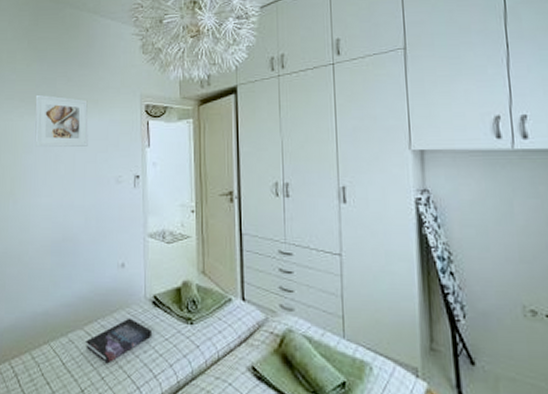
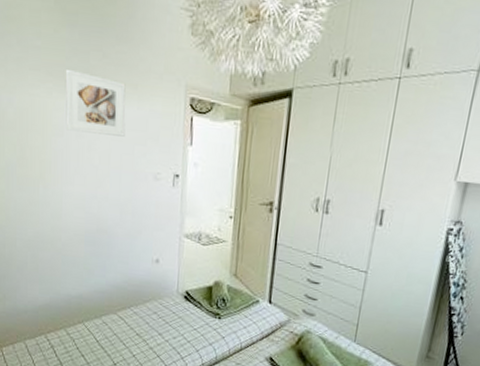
book: present [86,318,151,364] -> none [119,308,181,345]

